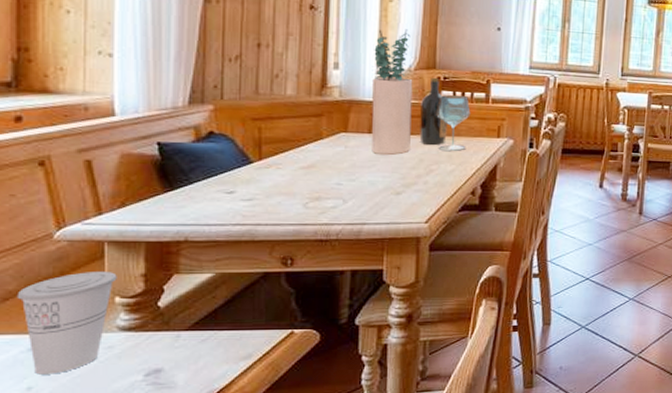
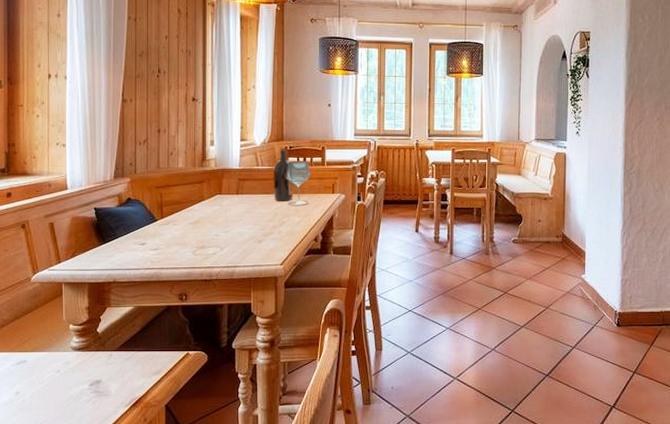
cup: present [16,270,117,375] -> none [9,305,71,383]
vase: present [371,29,413,156] -> none [238,111,267,212]

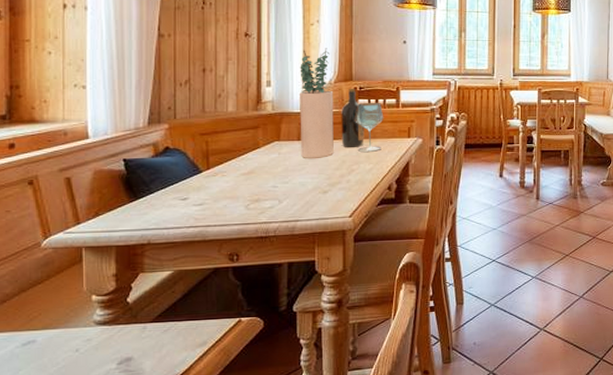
vase: none [238,111,267,212] -> present [300,48,334,159]

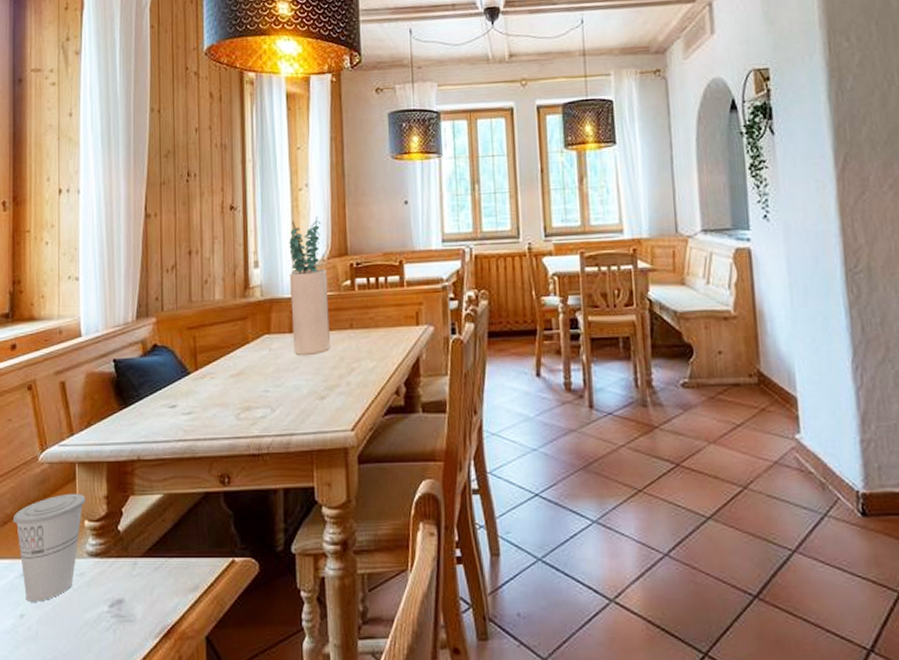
cup: none [12,273,93,367] -> present [12,493,86,602]
wine bottle: present [341,88,364,148] -> none [336,264,365,341]
wine glass: present [355,103,384,153] -> none [352,282,387,347]

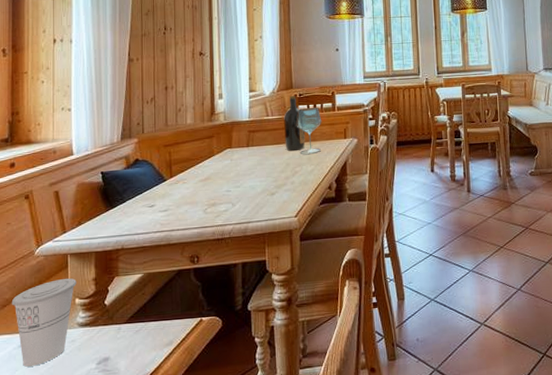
vase: present [289,216,330,356] -> none [247,60,279,164]
wine bottle: none [336,264,365,341] -> present [284,95,306,152]
wine glass: none [352,282,387,347] -> present [296,108,322,155]

